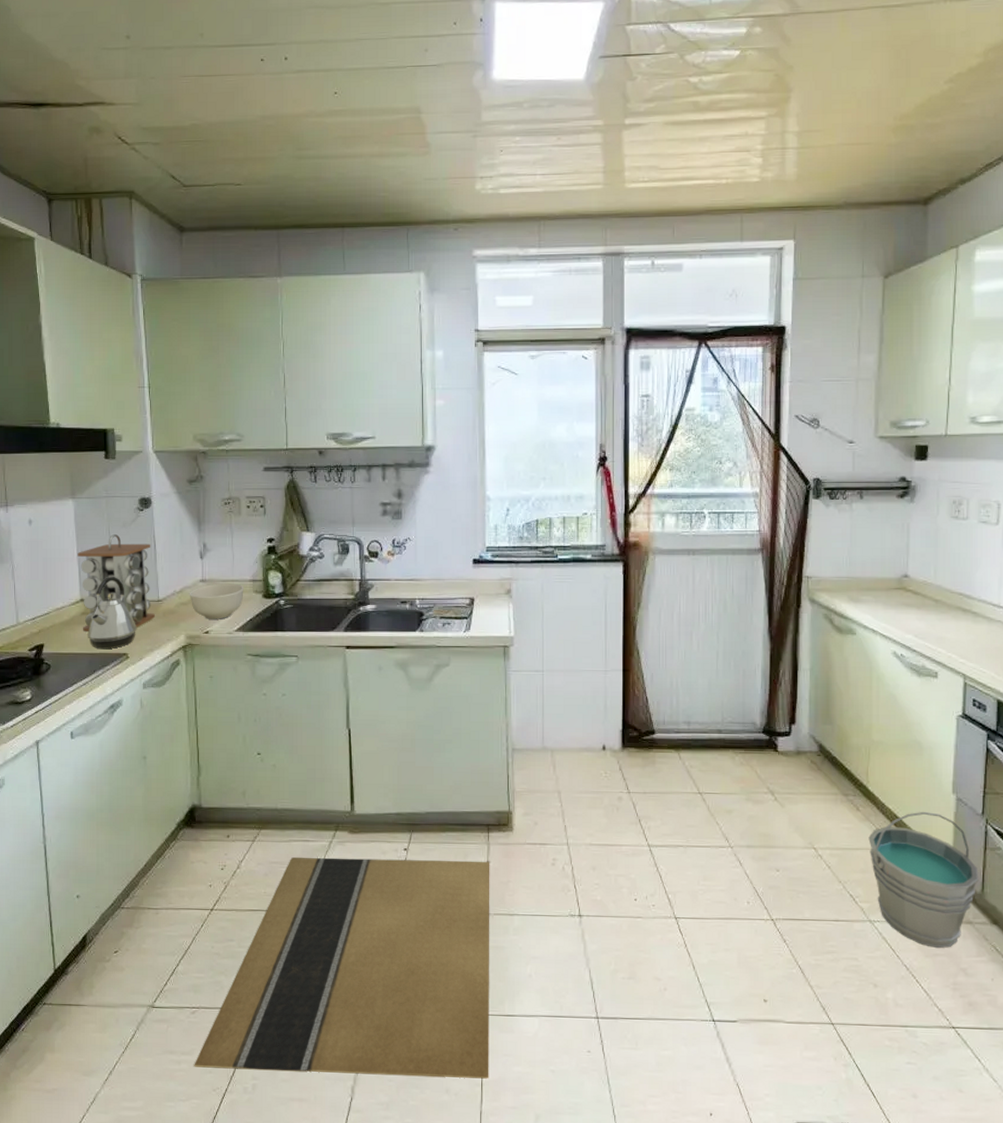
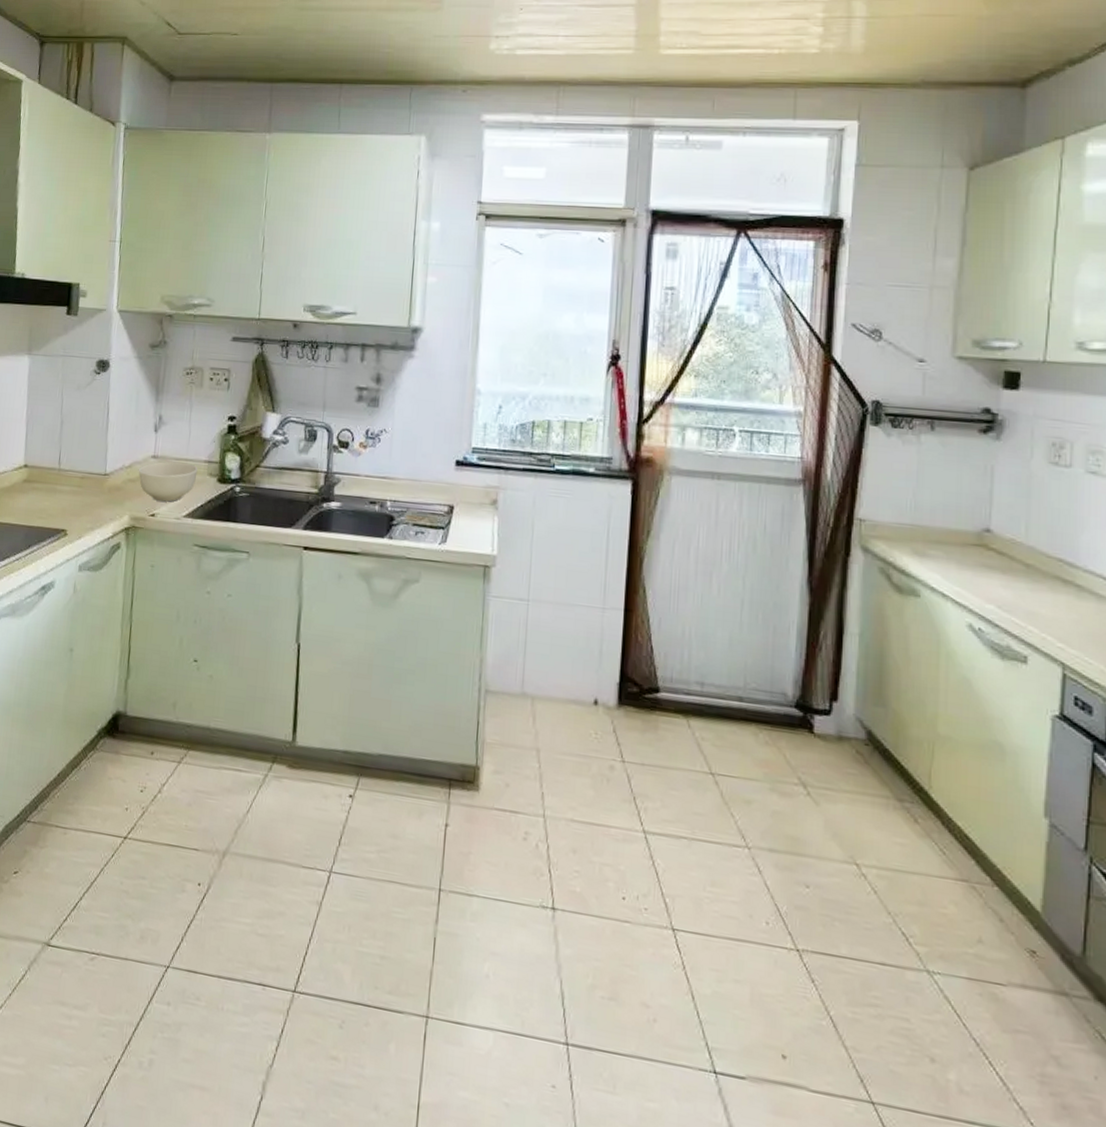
spice rack: present [77,534,156,631] -> none [23,397,104,502]
kettle: present [87,577,137,650] -> none [26,443,80,523]
door mat: present [194,857,490,1079] -> none [86,788,449,1101]
bucket: present [868,811,979,948] -> none [929,835,1079,1025]

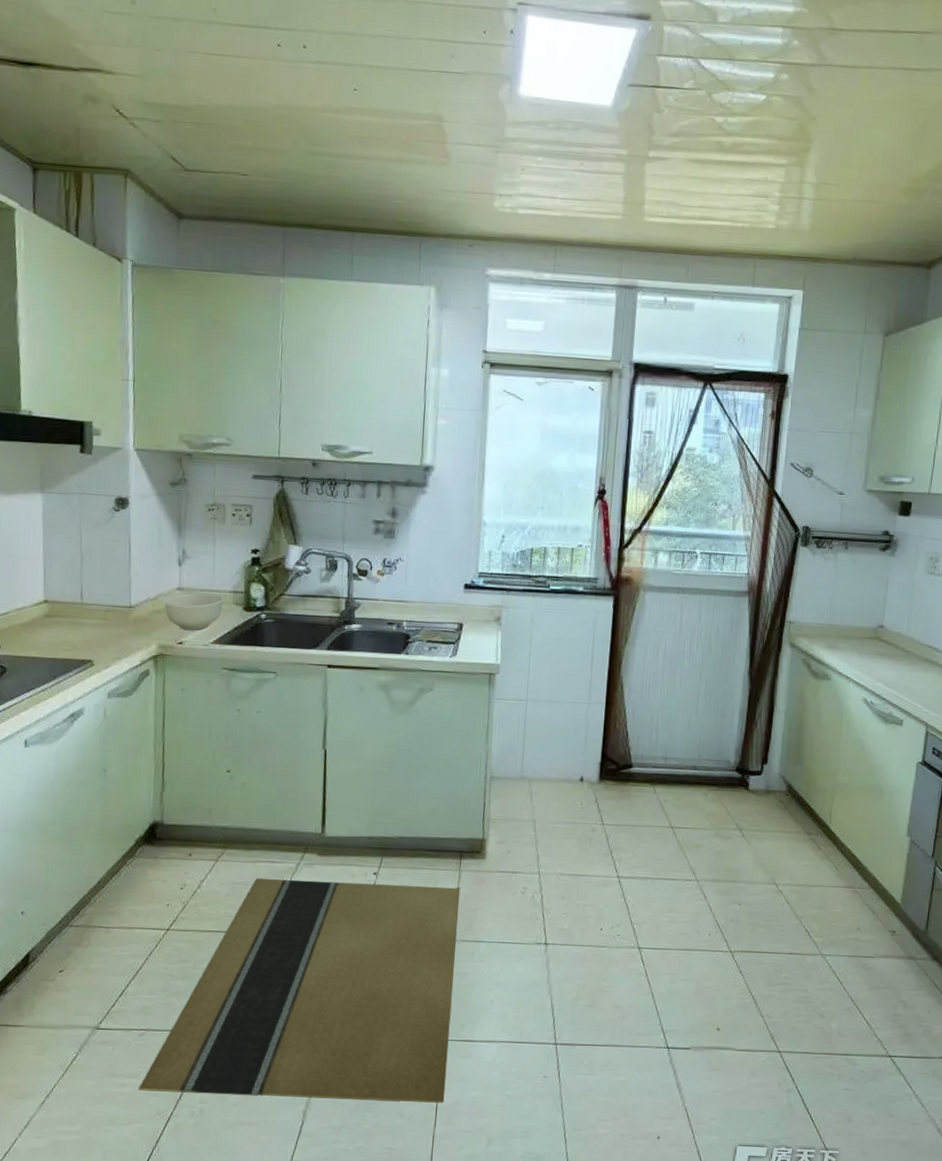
door mat: none [86,788,449,1101] -> present [139,878,460,1103]

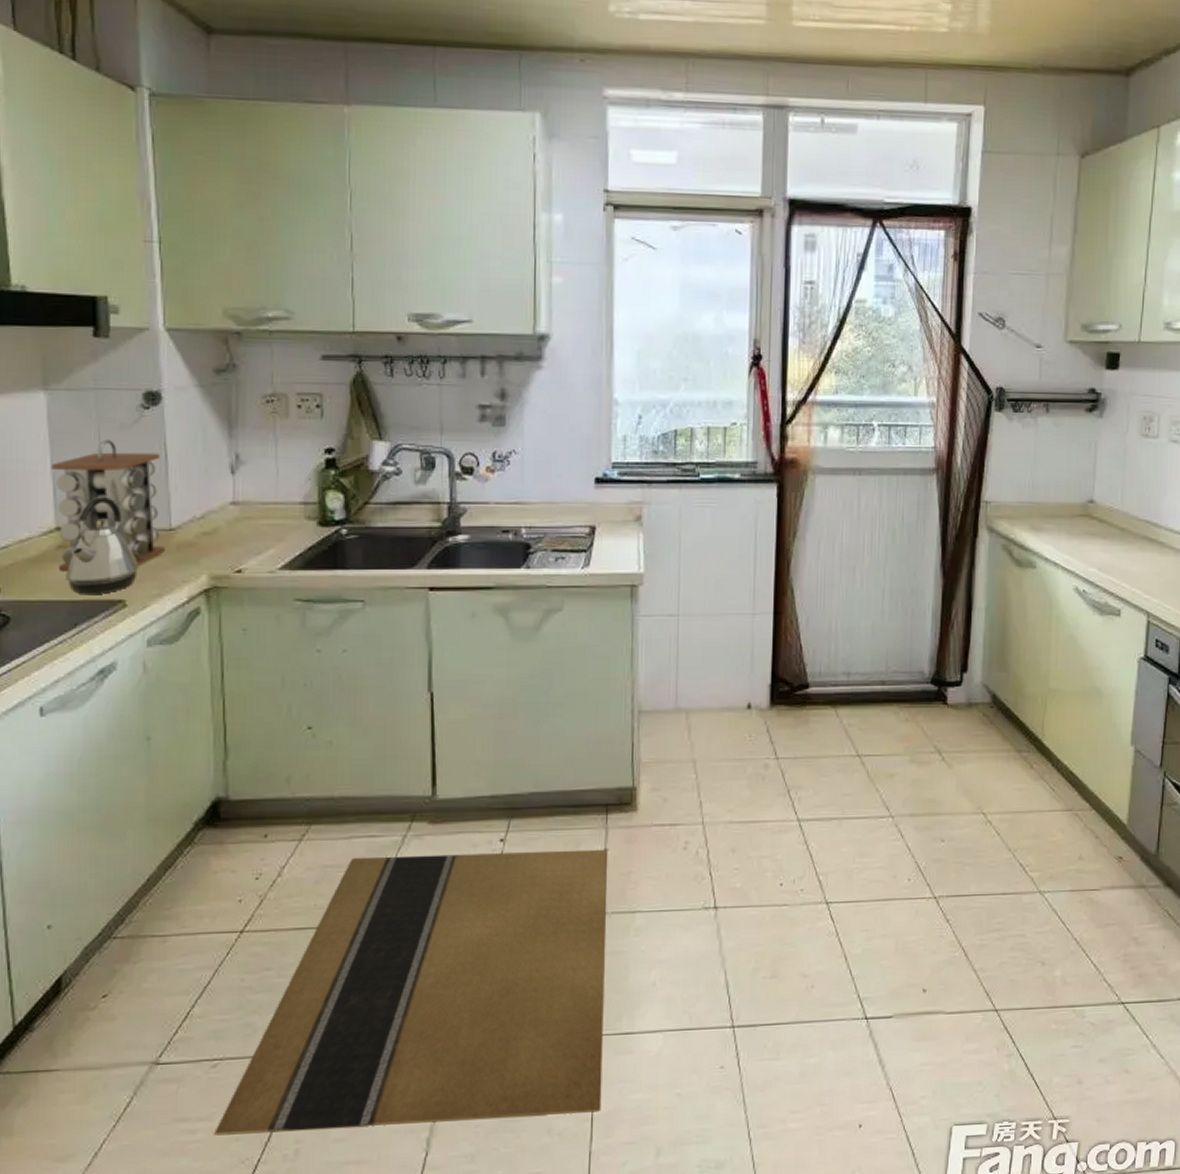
spice rack: none [43,534,126,635] -> present [51,440,166,571]
kettle: none [49,578,105,655] -> present [66,497,139,595]
bowl: present [163,592,224,630] -> none [214,507,292,554]

